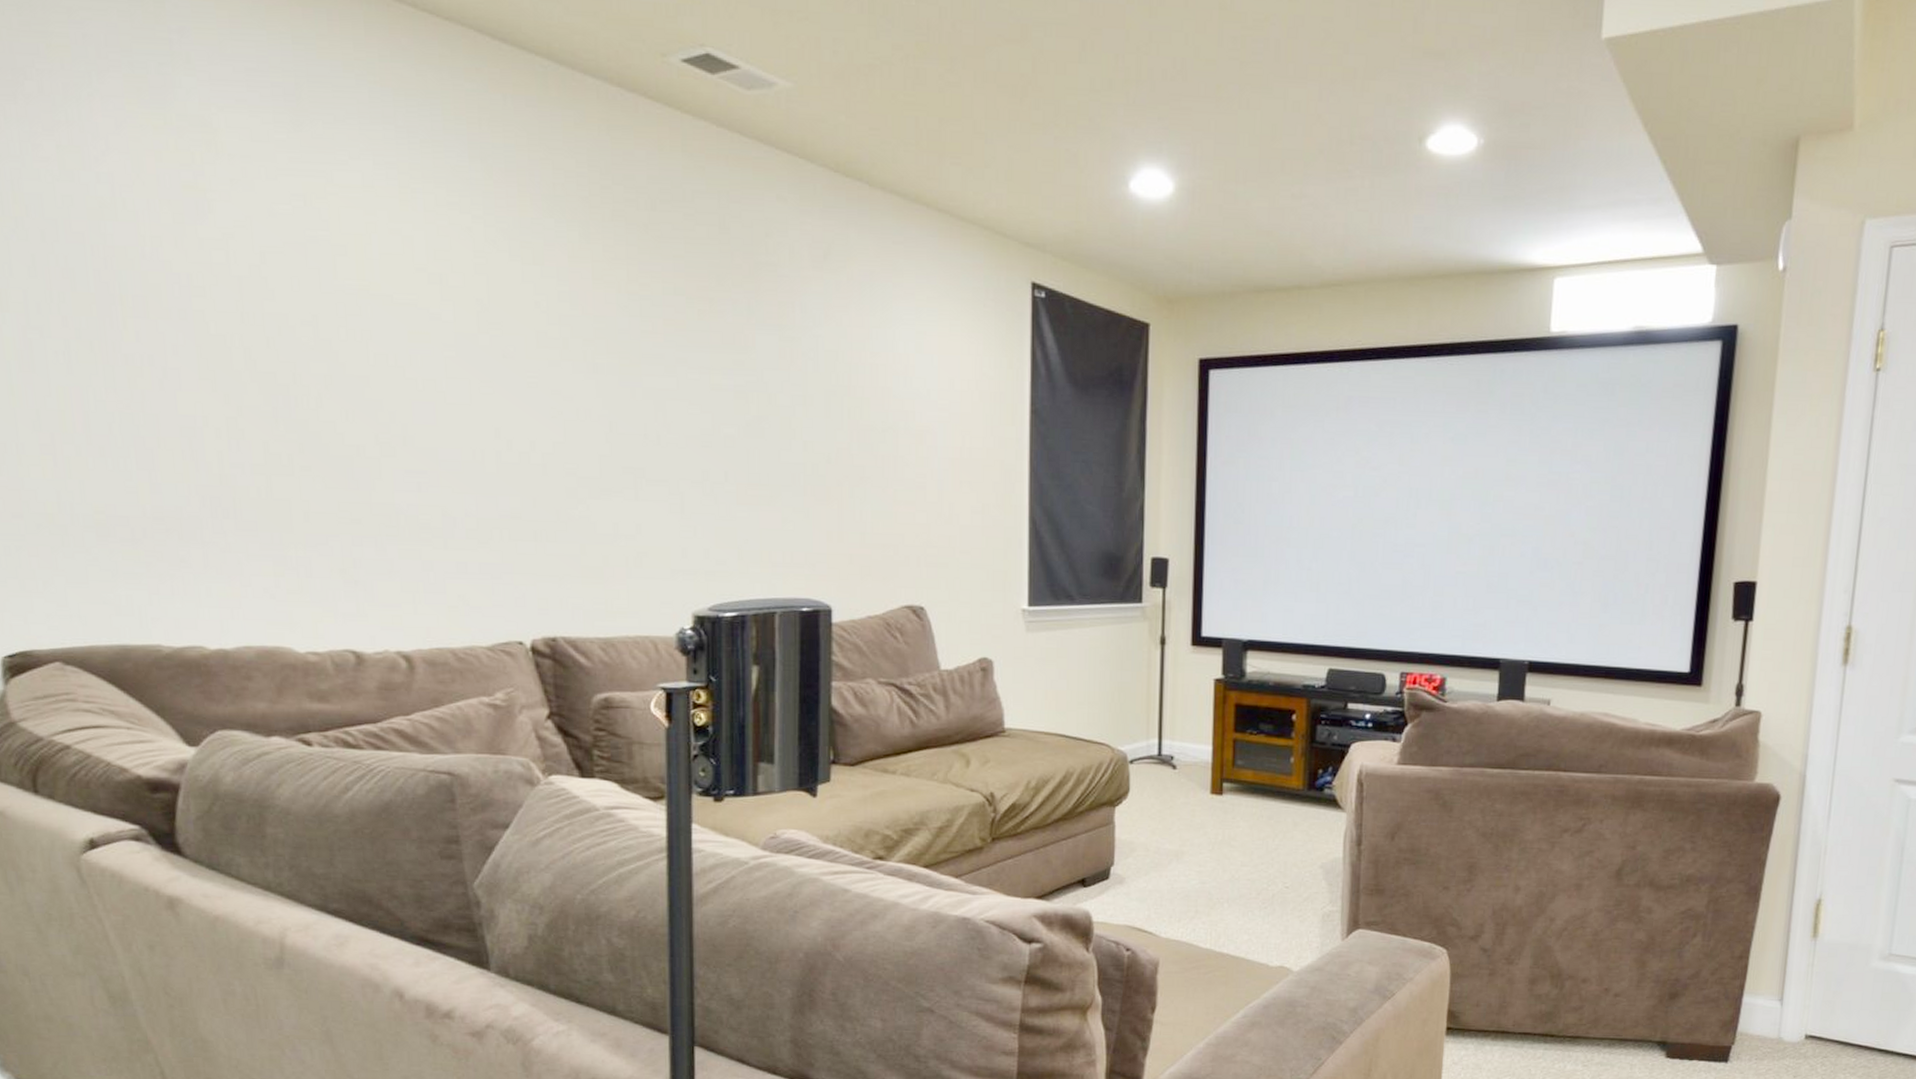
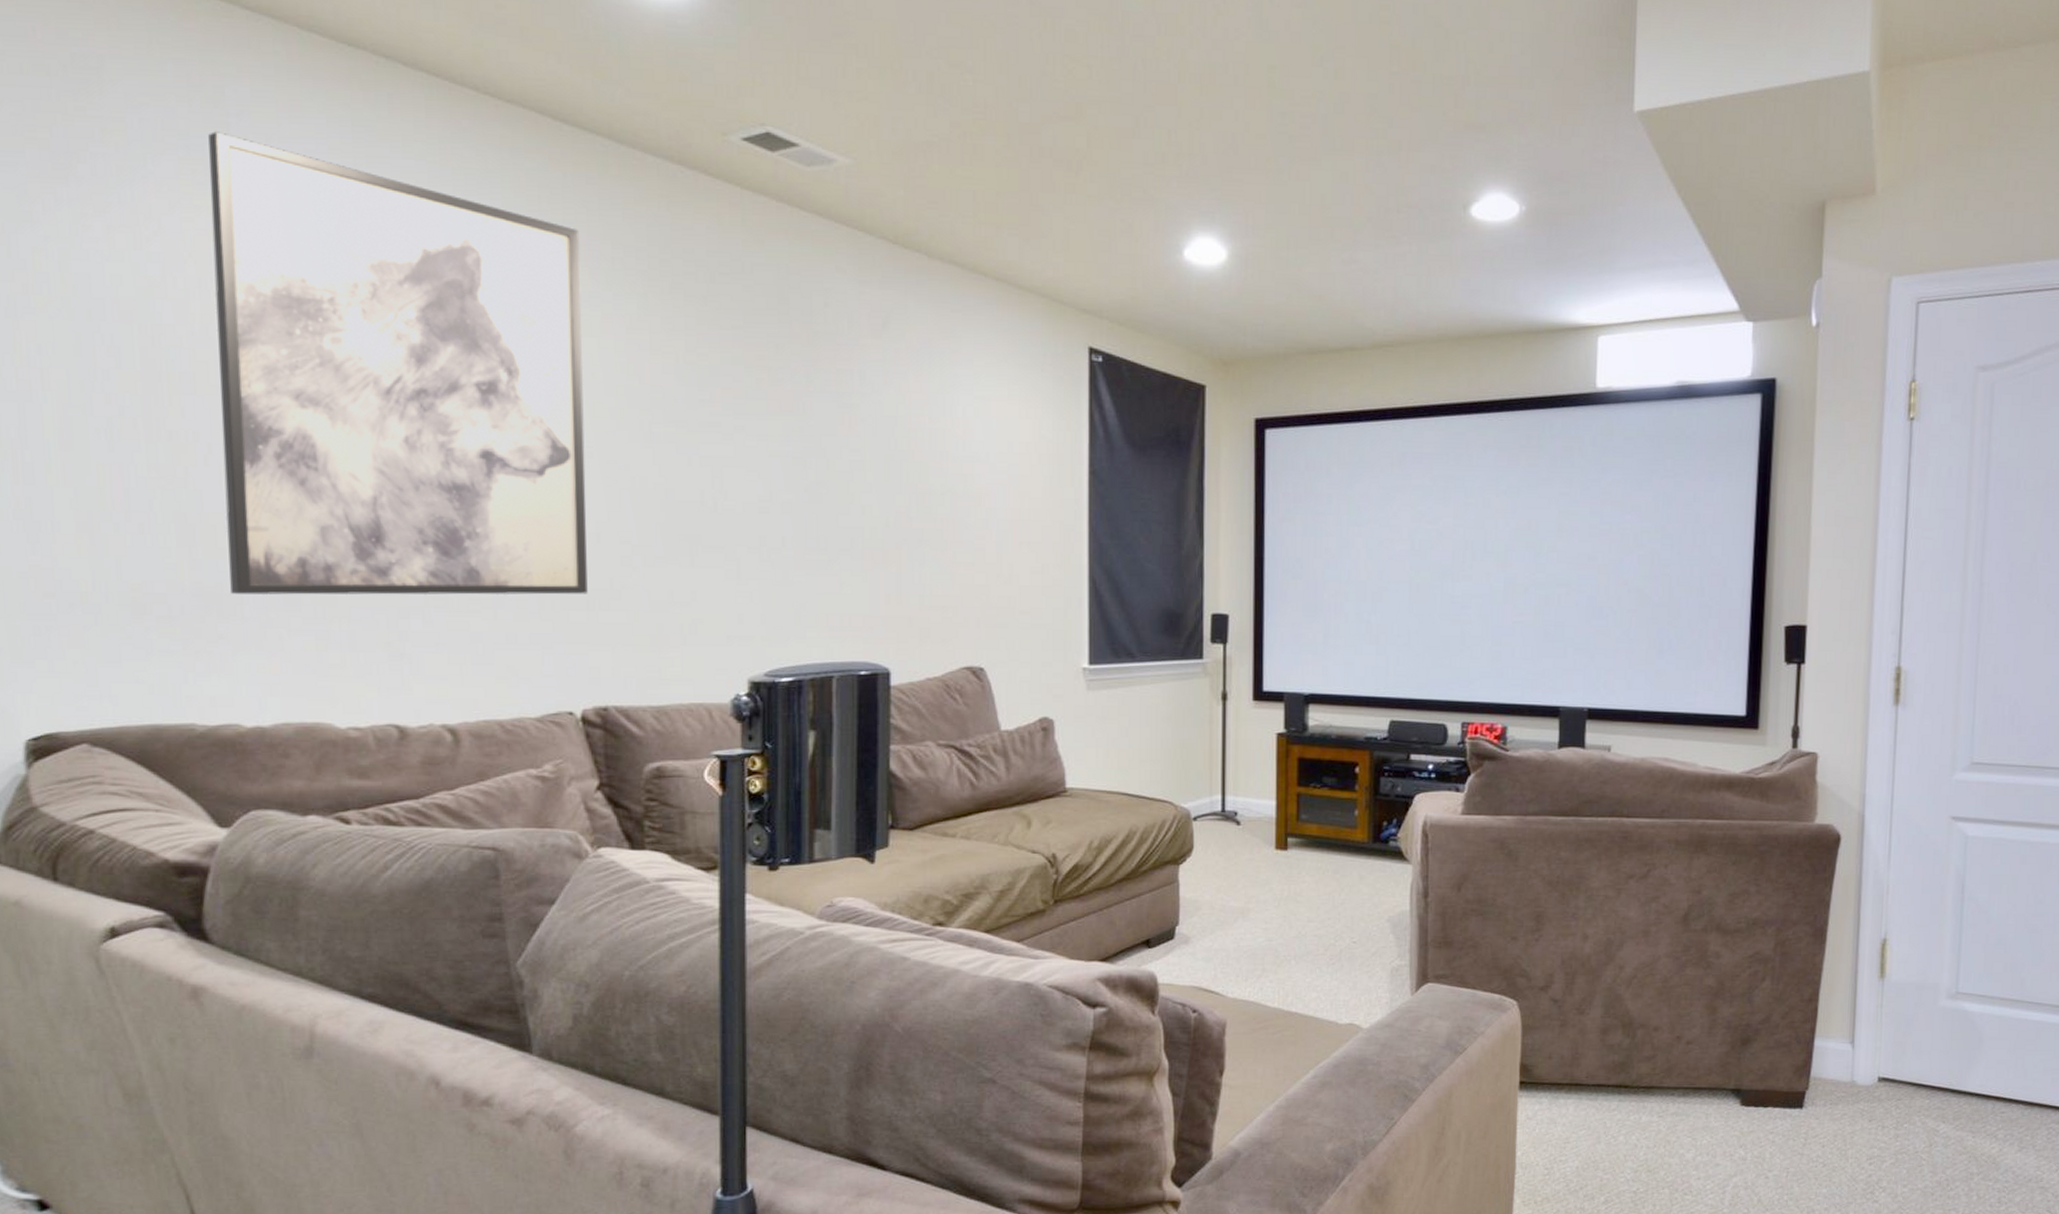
wall art: none [151,48,535,525] -> present [208,131,588,595]

